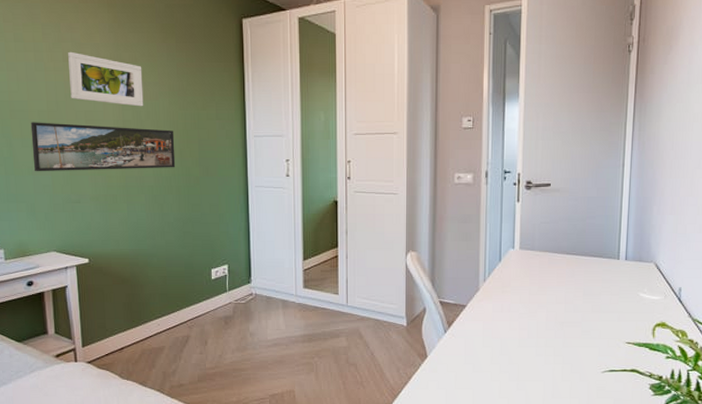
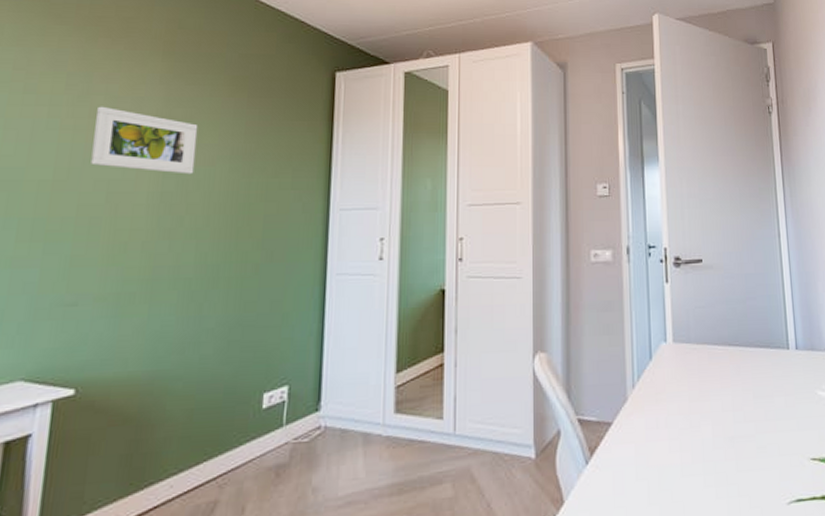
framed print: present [30,122,176,172] -> none [15,195,232,264]

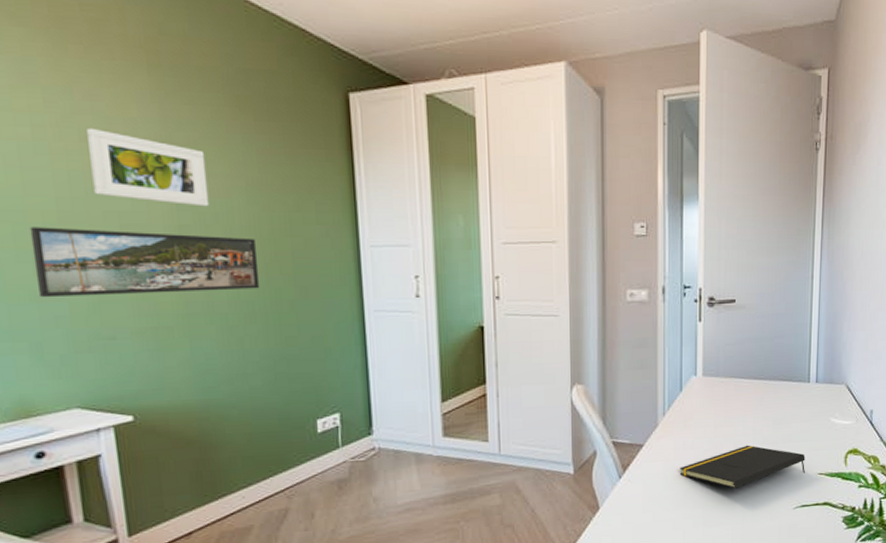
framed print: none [15,195,232,264] -> present [29,227,260,298]
notepad: none [653,423,796,478] -> present [679,445,805,489]

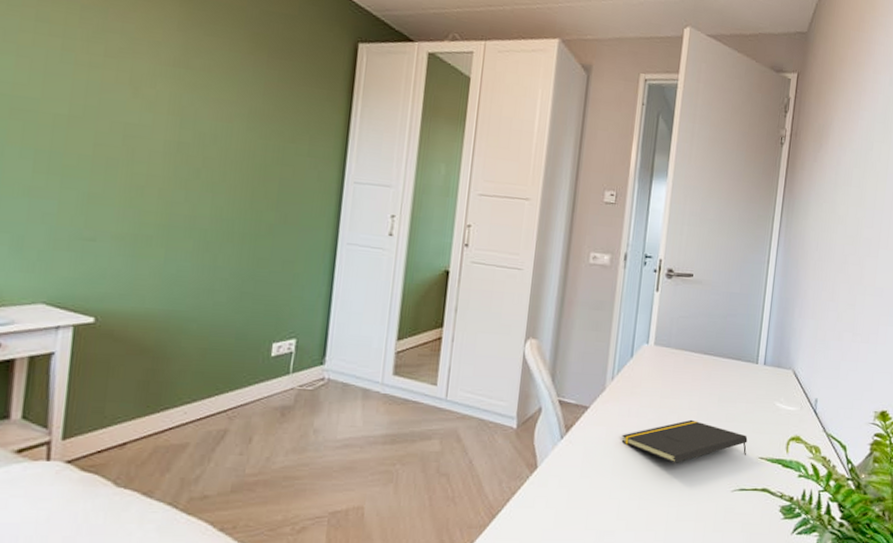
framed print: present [29,227,260,298] -> none [32,127,248,210]
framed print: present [87,127,210,207] -> none [107,45,217,128]

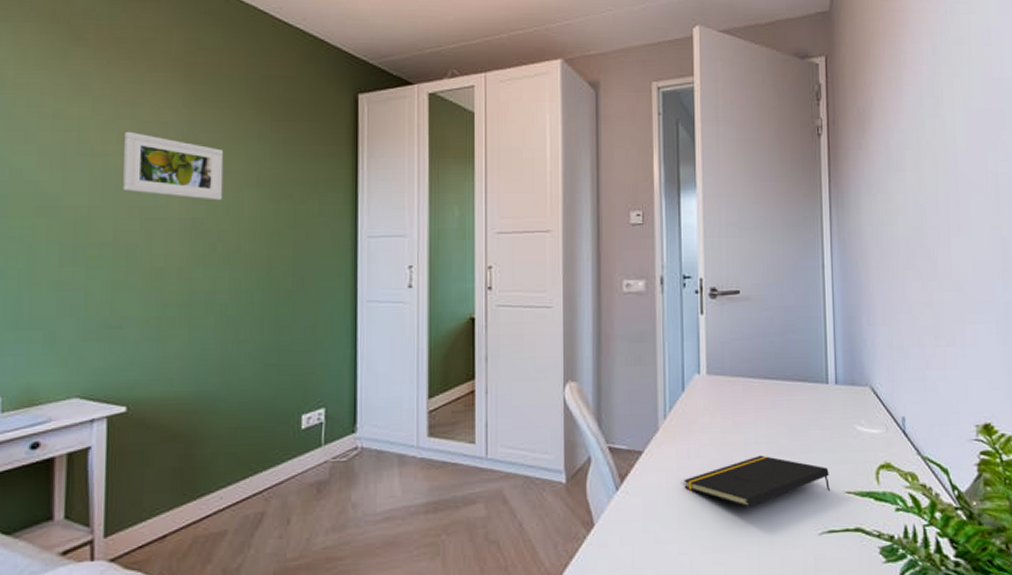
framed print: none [107,45,217,128] -> present [123,131,224,201]

